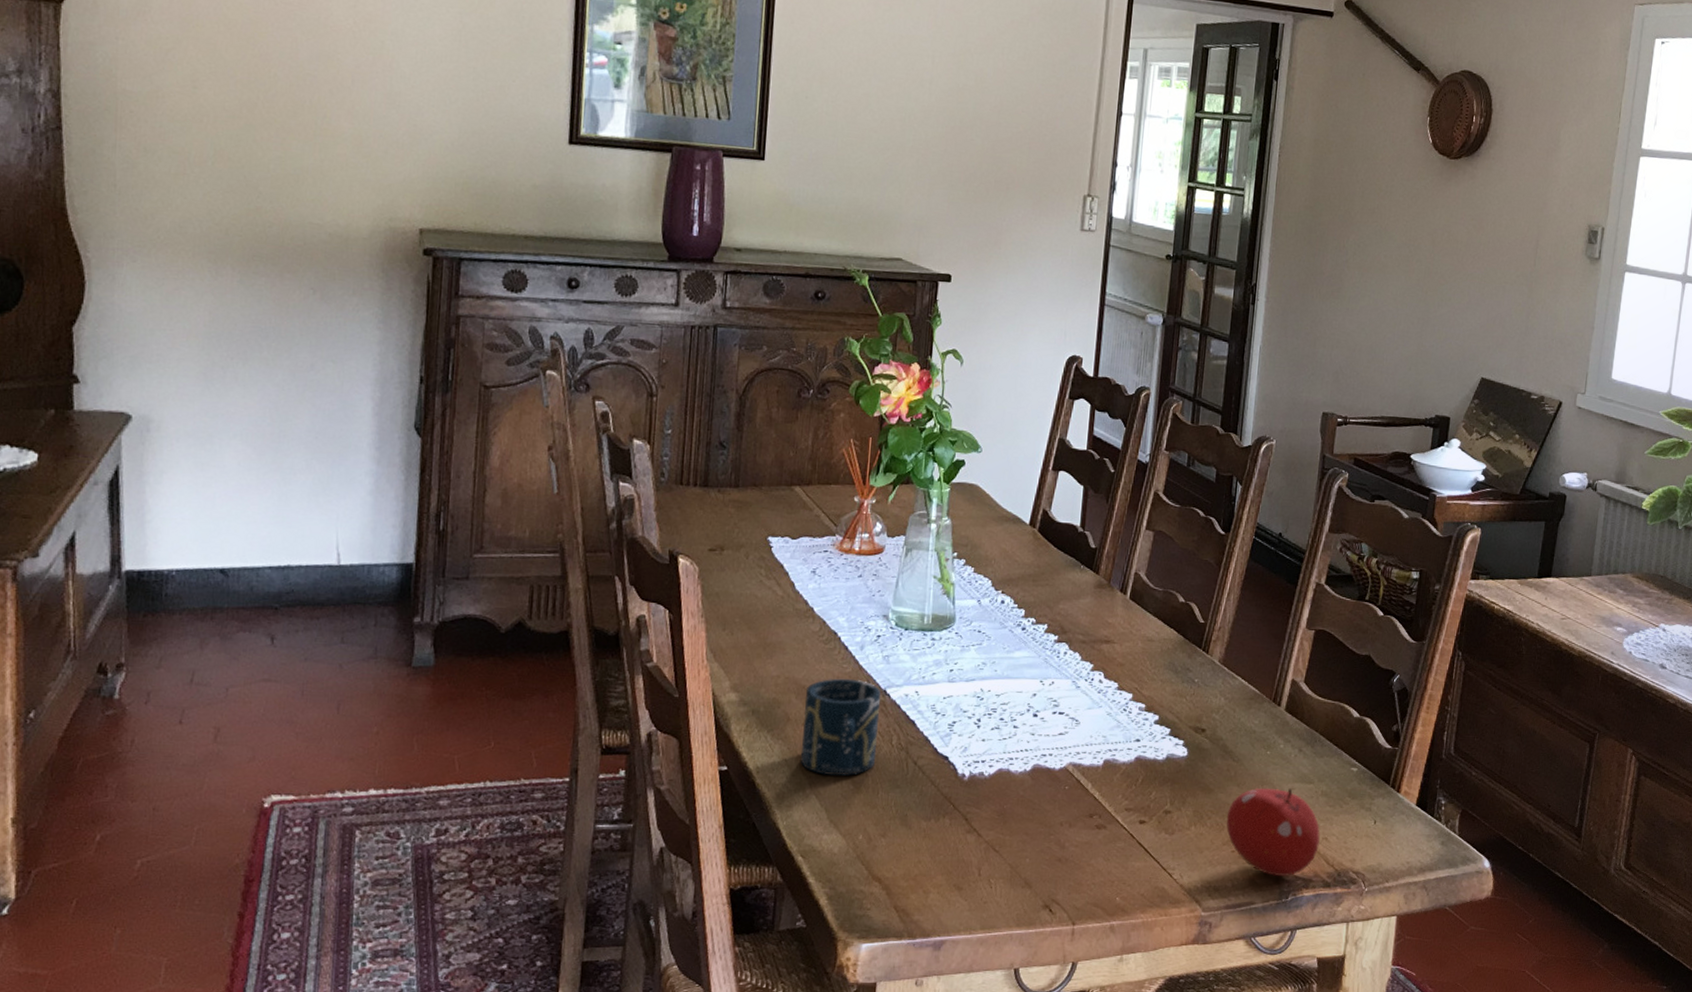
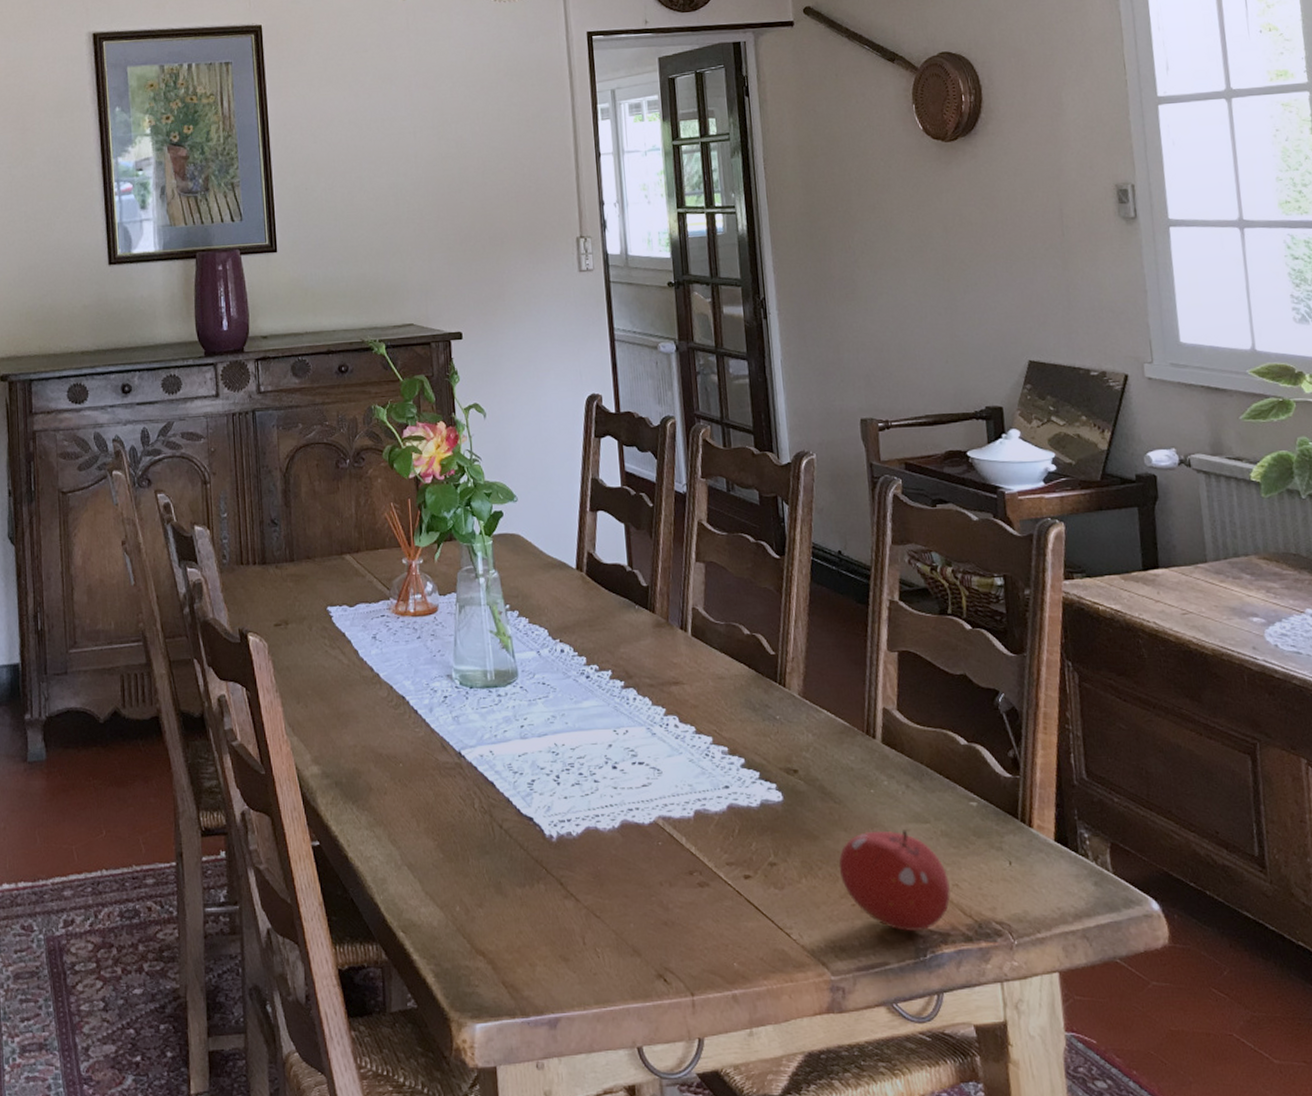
cup: present [801,678,882,776] -> none [383,743,461,844]

